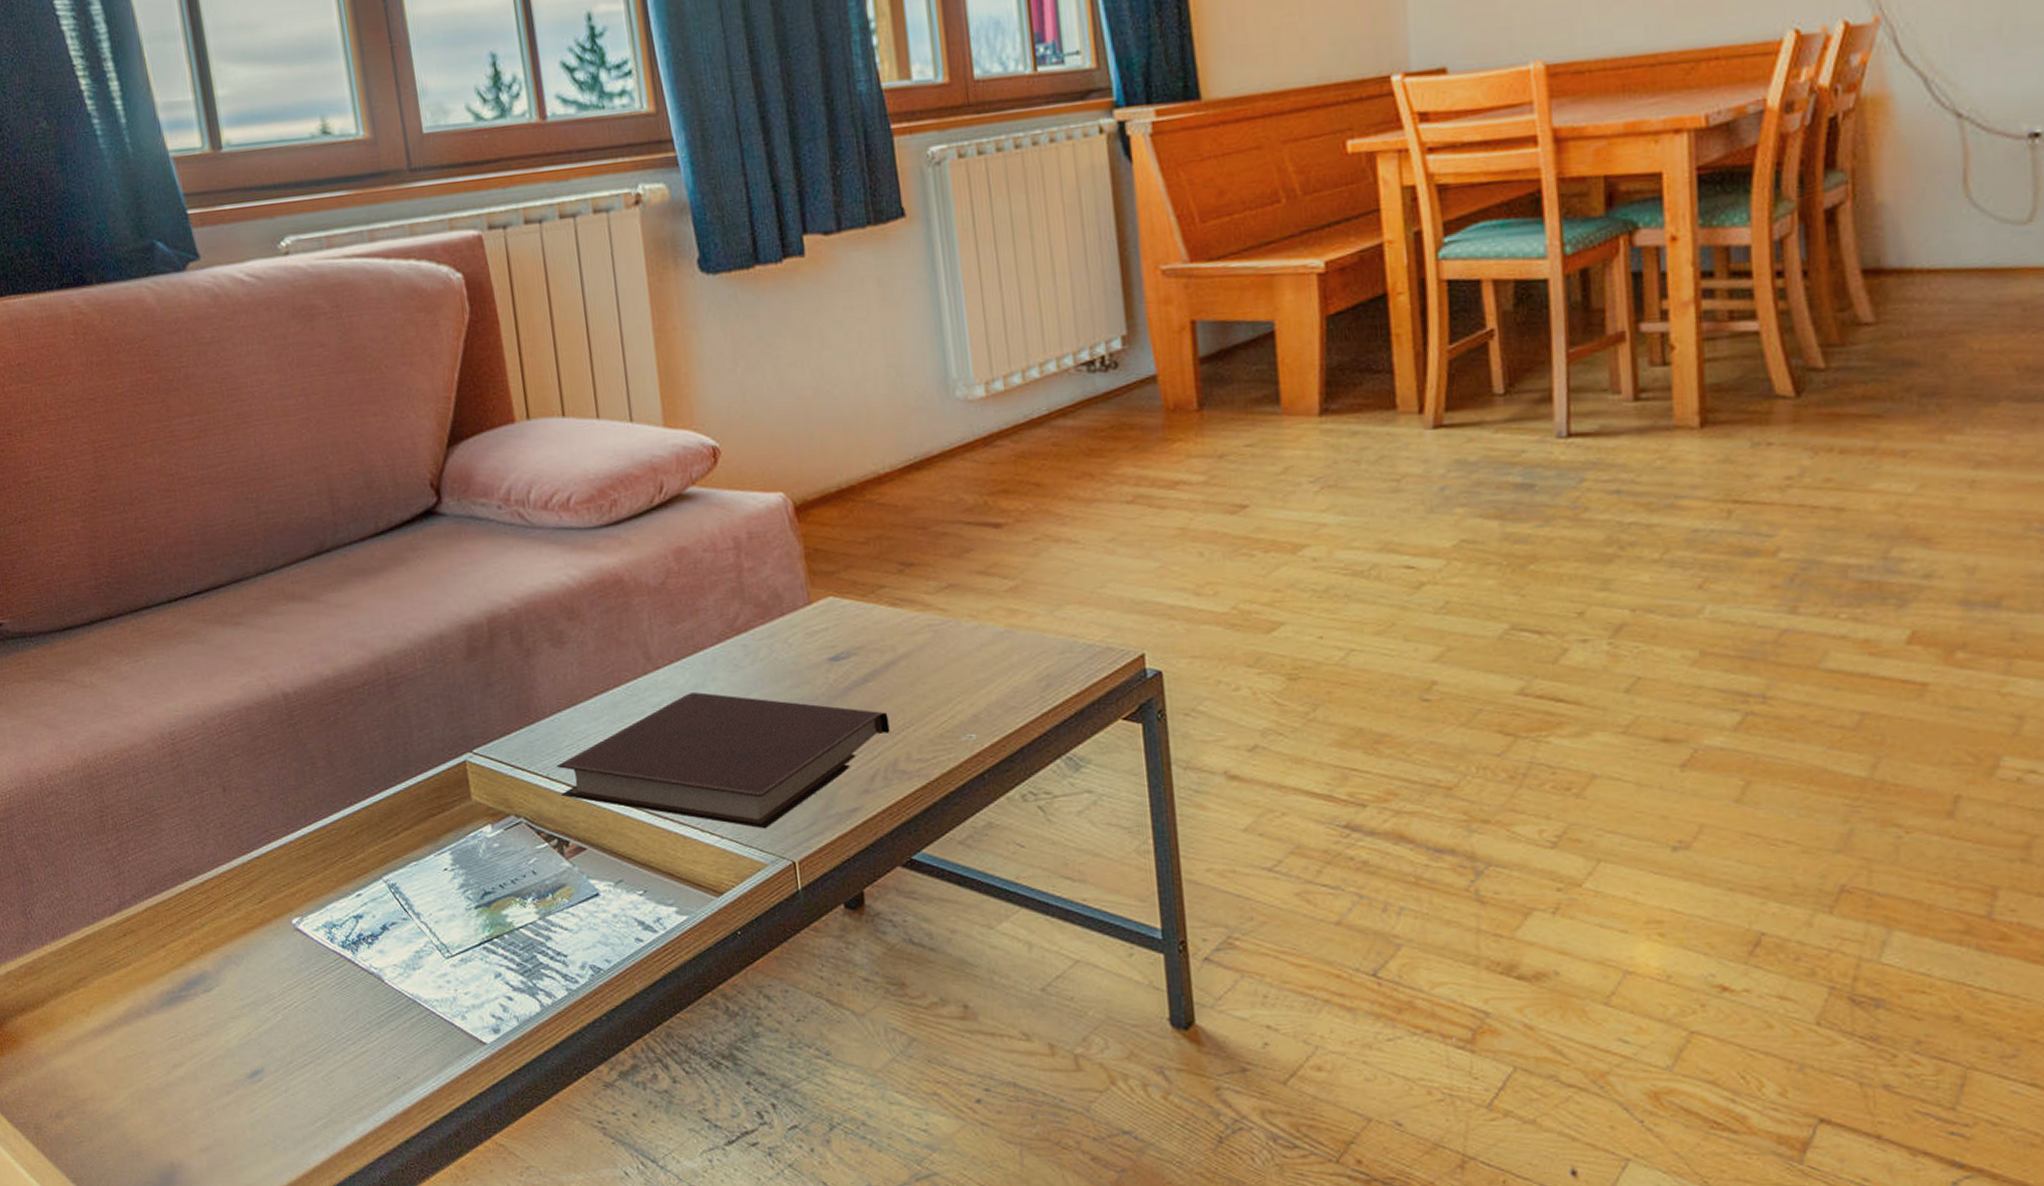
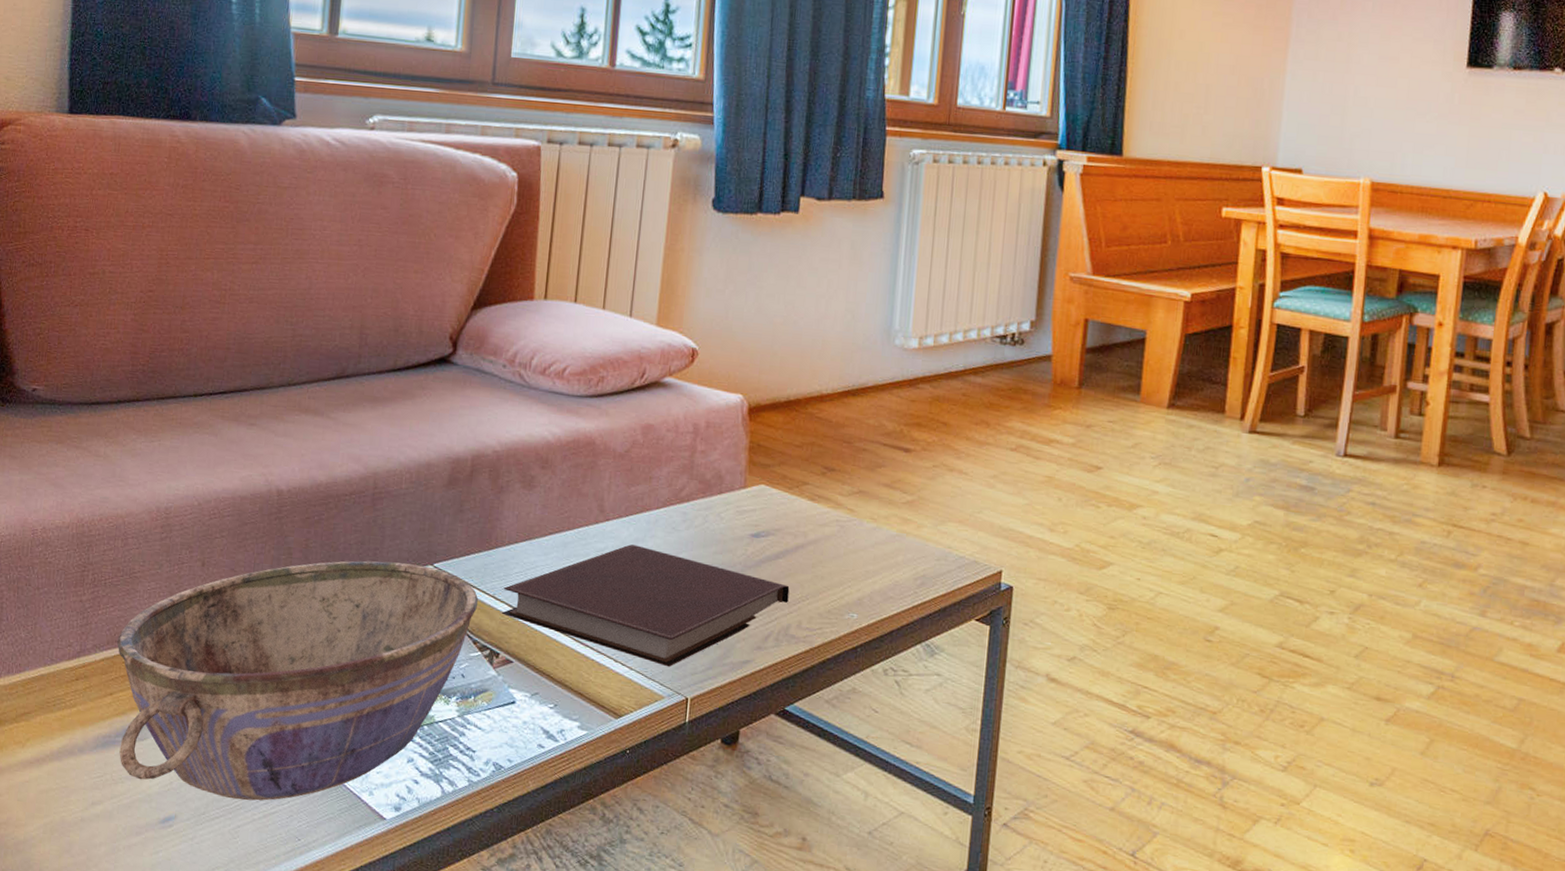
bowl: none [154,754,532,1043] -> present [116,560,478,801]

